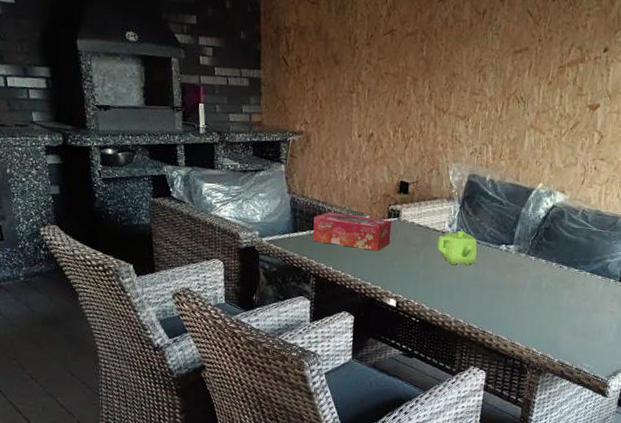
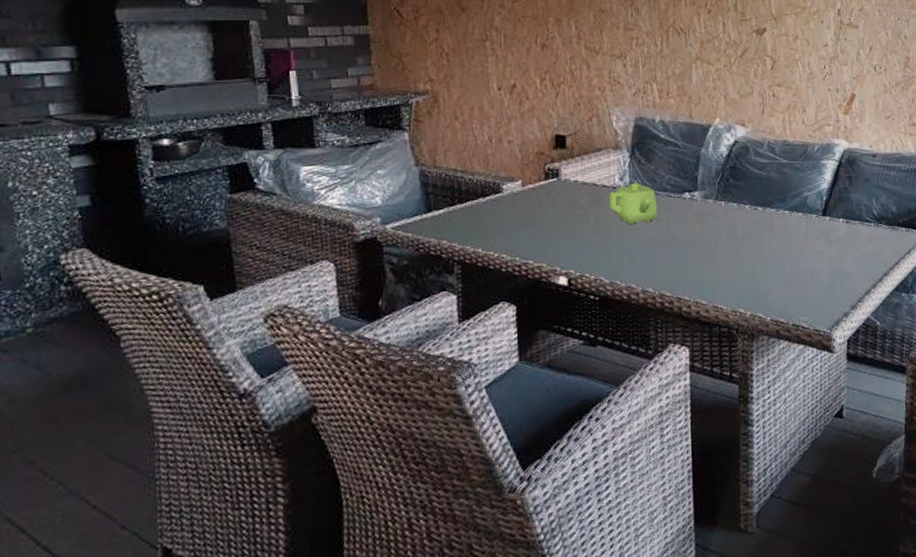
tissue box: present [312,211,392,251] -> none [452,181,551,221]

